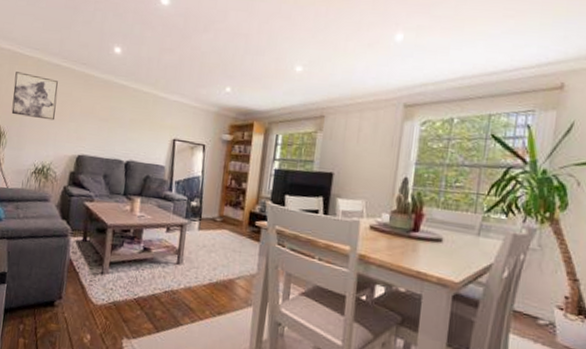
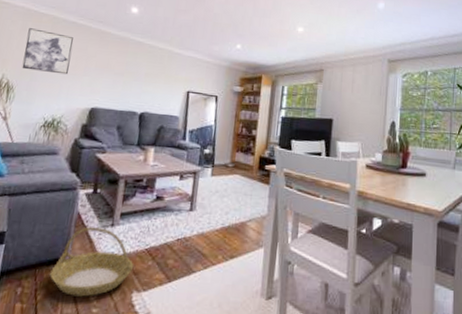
basket: none [47,273,124,339] -> present [50,227,134,297]

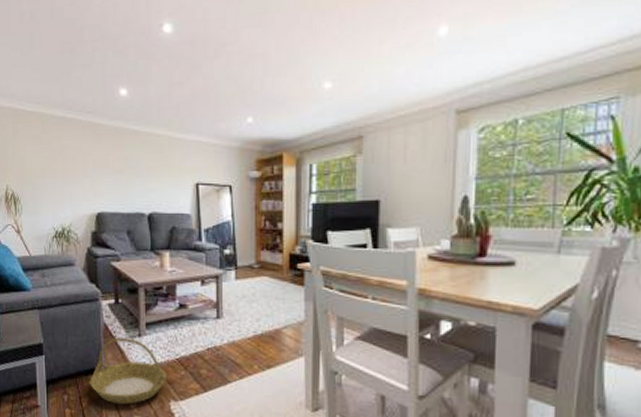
wall art: present [22,28,73,75] -> none [20,130,68,179]

